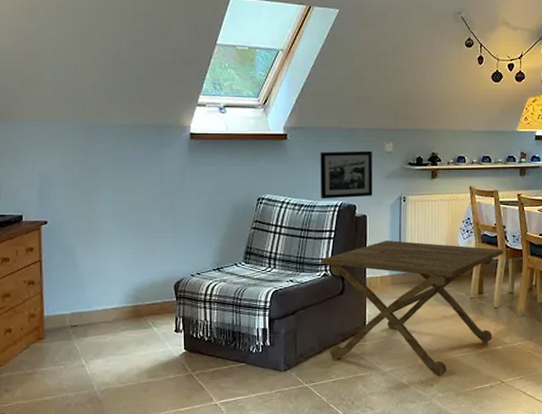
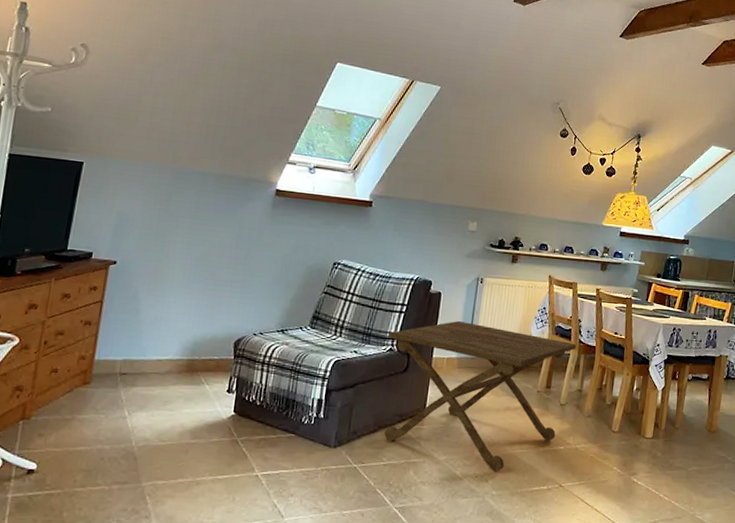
picture frame: present [320,151,373,199] -> none [397,223,455,274]

